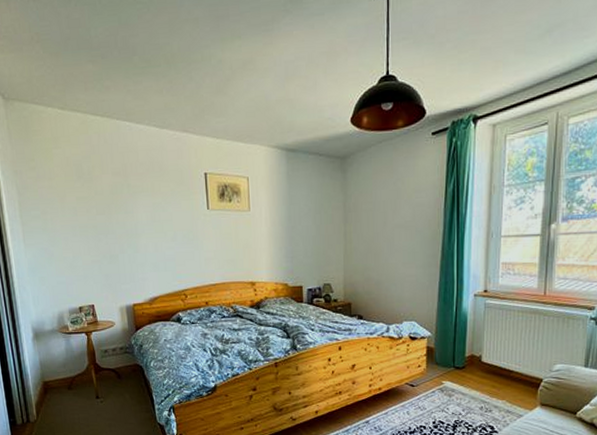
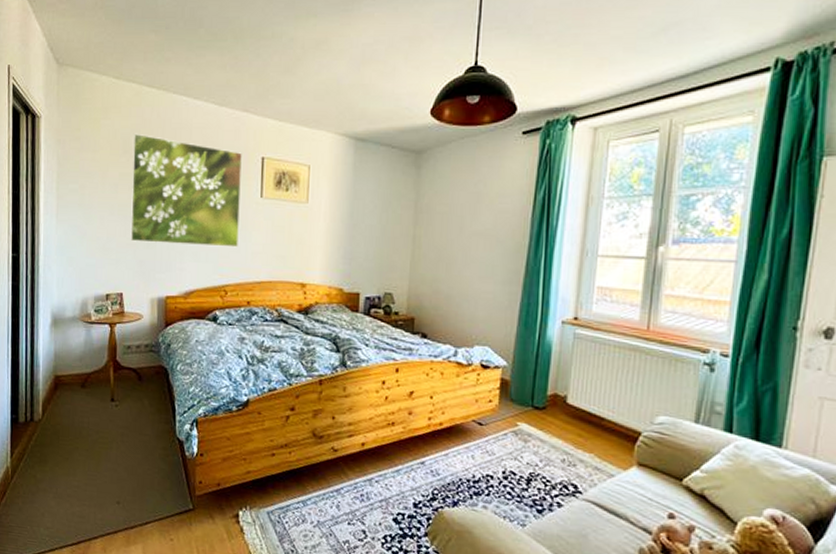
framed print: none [85,159,192,259] -> present [130,133,242,248]

